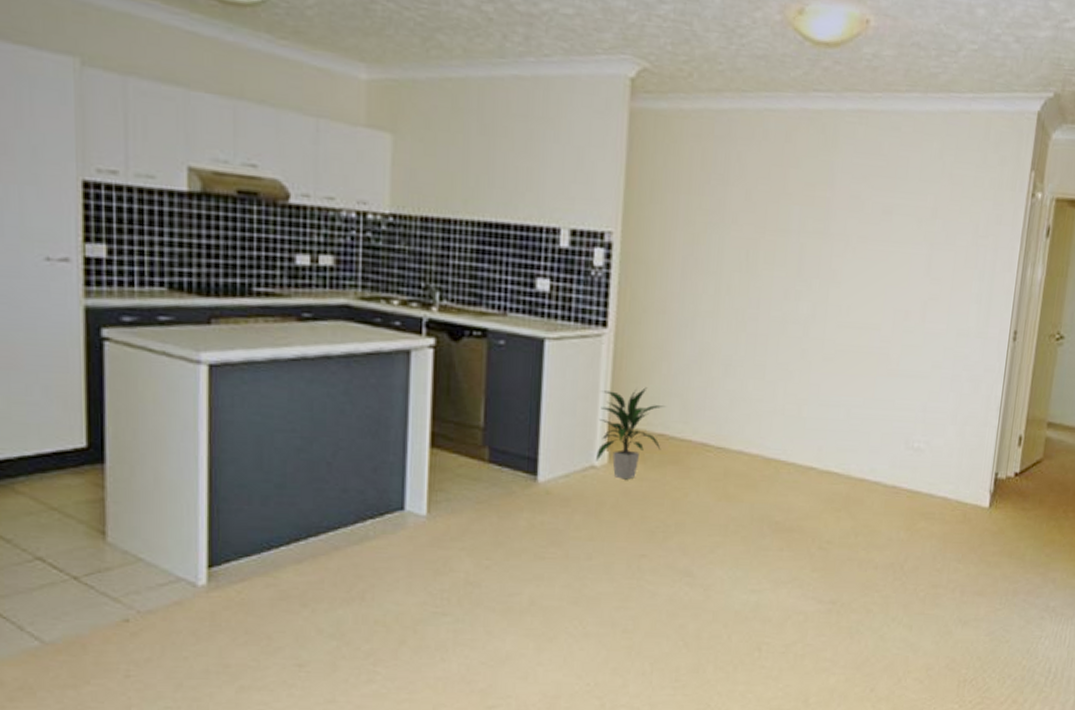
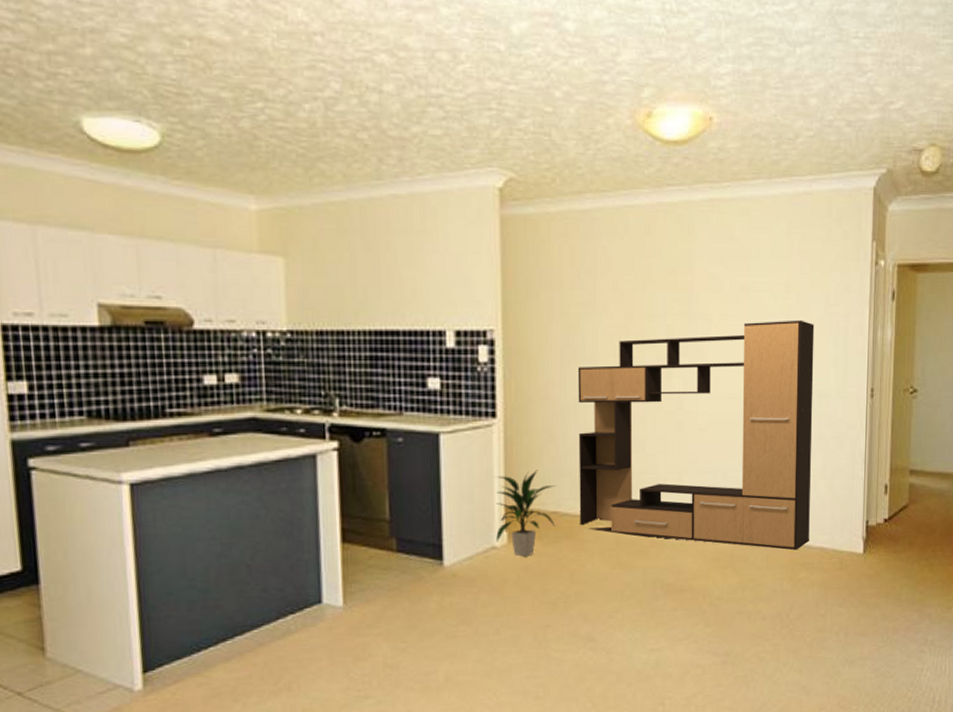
media console: none [687,248,960,498] -> present [577,320,815,551]

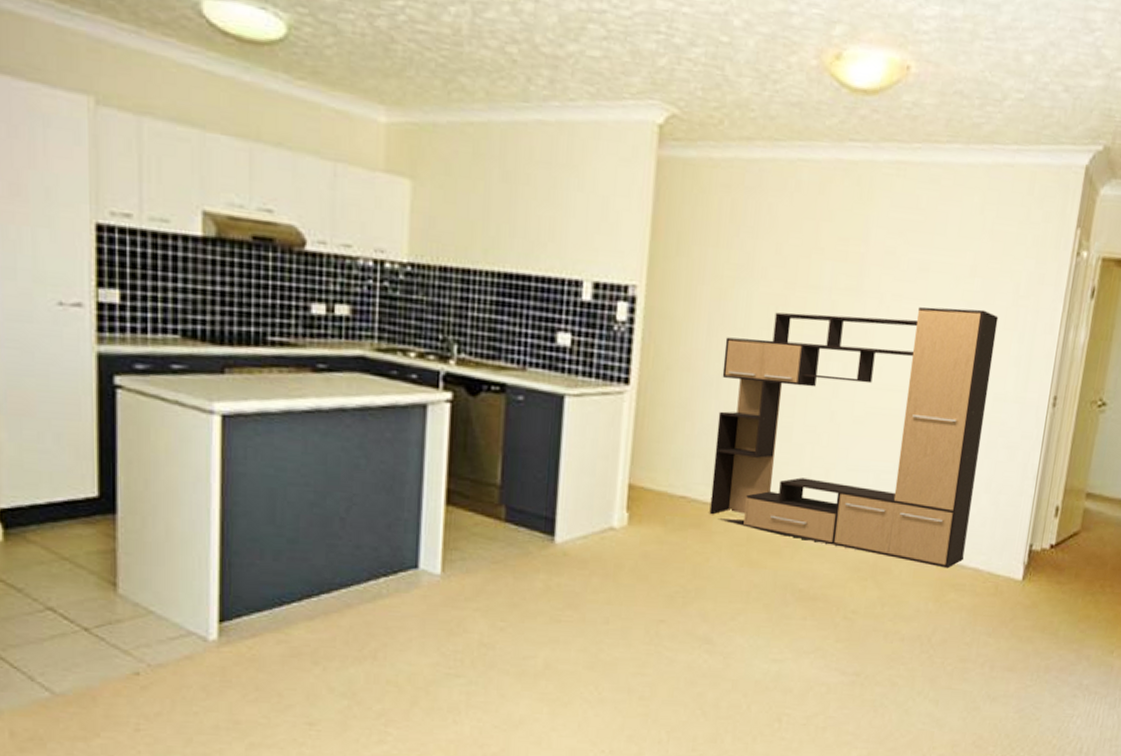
indoor plant: present [496,470,556,557] -> none [615,447,688,543]

